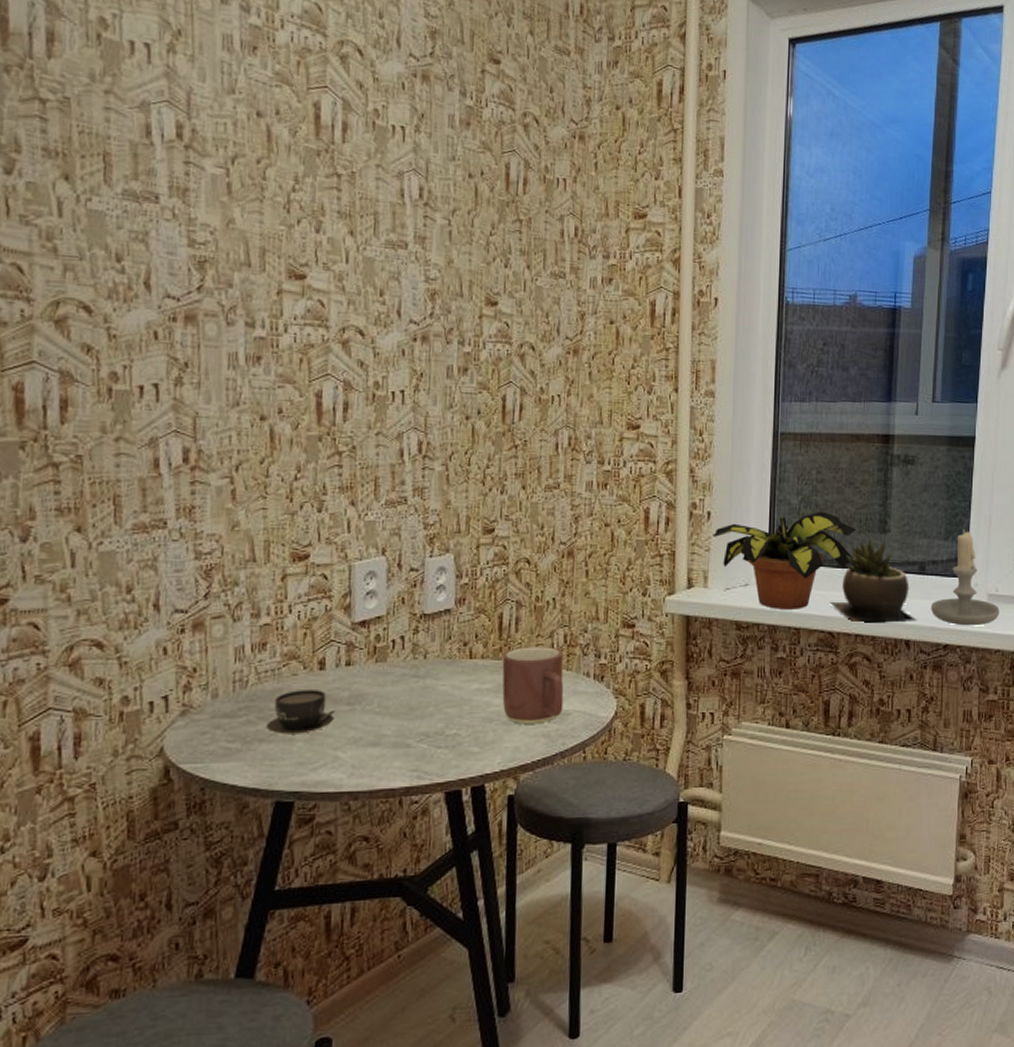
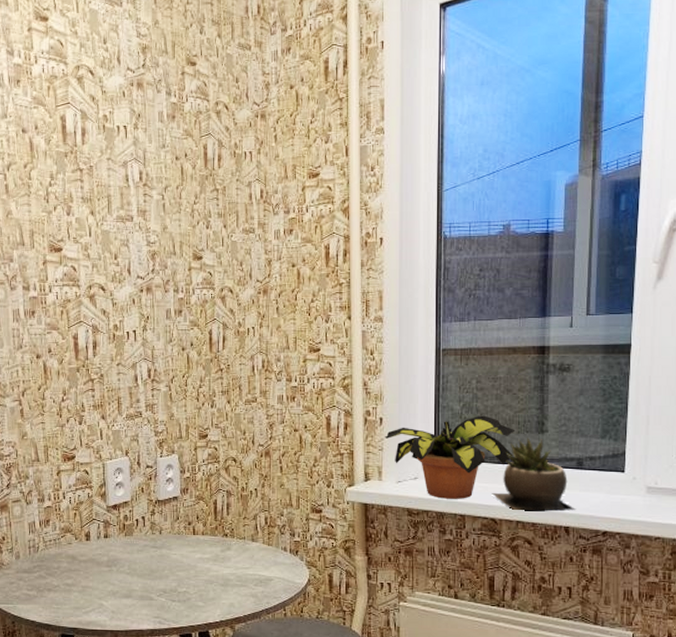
teacup: present [266,690,336,734] -> none [53,555,99,587]
mug: present [501,647,564,724] -> none [218,526,267,586]
candle: present [931,529,1000,626] -> none [589,429,659,516]

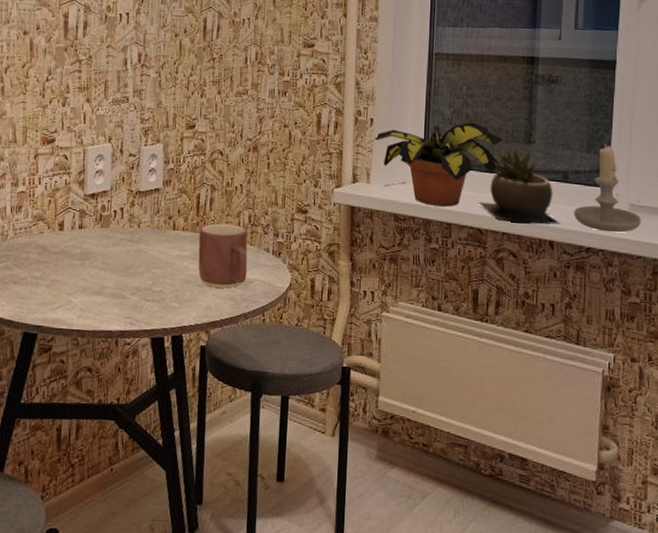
mug: none [218,526,267,586] -> present [198,223,248,288]
candle: none [589,429,659,516] -> present [574,144,641,233]

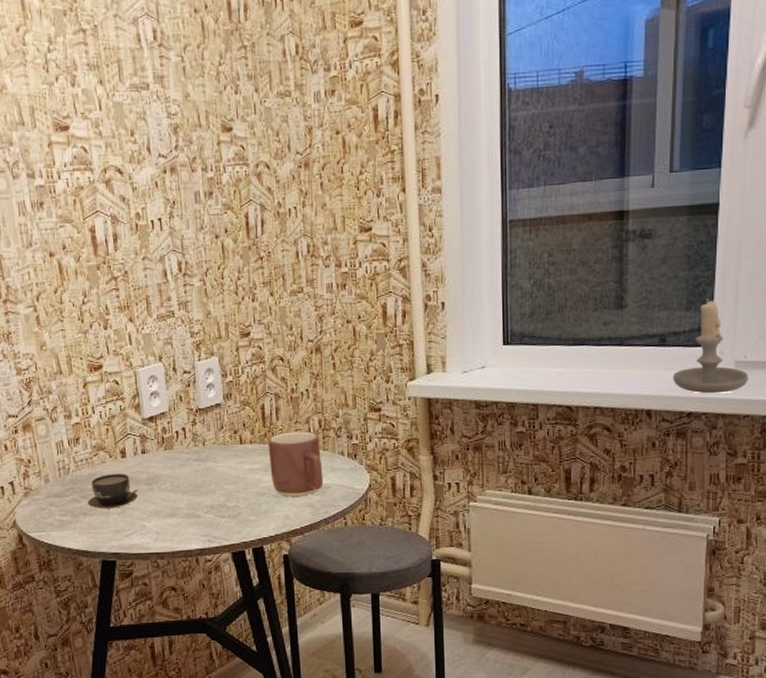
teacup: none [19,245,70,280] -> present [88,474,139,509]
flower pot: present [375,122,504,207] -> none [448,293,592,388]
succulent plant: present [479,147,561,225] -> none [567,315,659,396]

